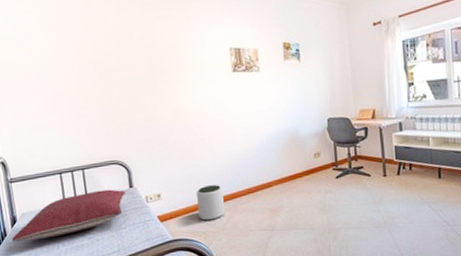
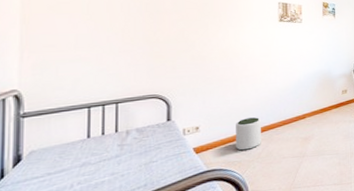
pillow: present [12,189,126,241] -> none [10,123,163,183]

